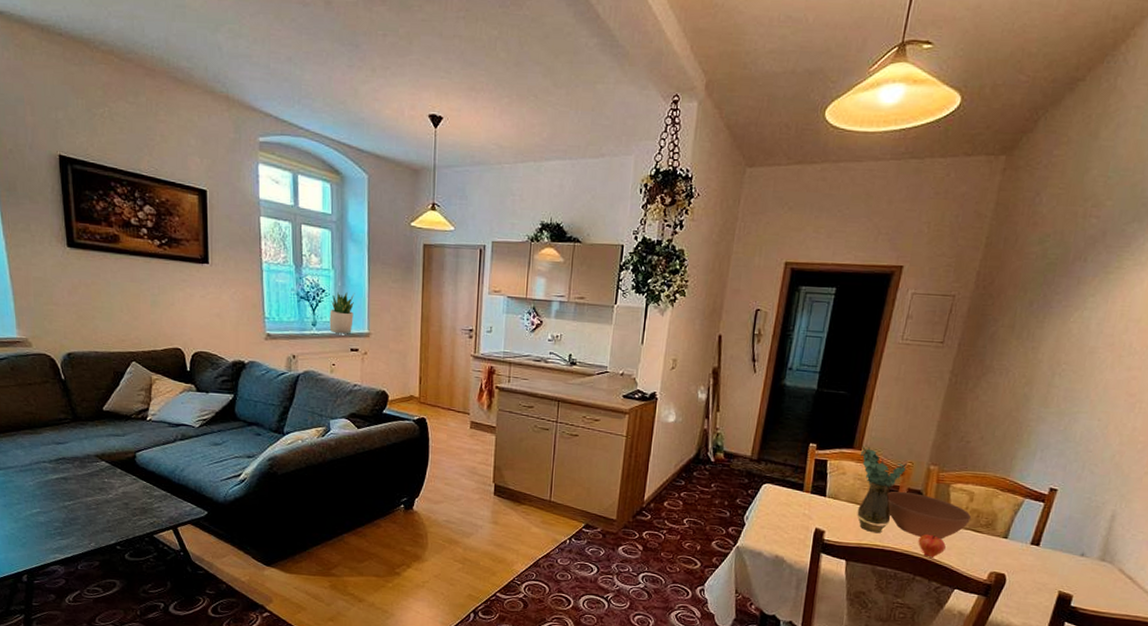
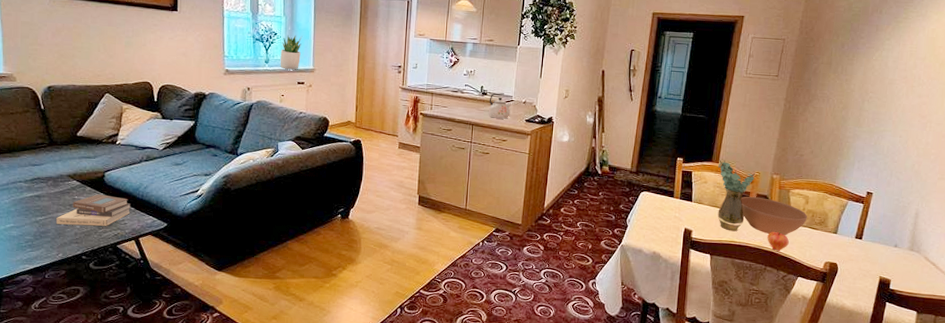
books: none [86,477,167,513] -> present [56,194,131,226]
kettle: none [577,362,606,394] -> present [488,92,511,119]

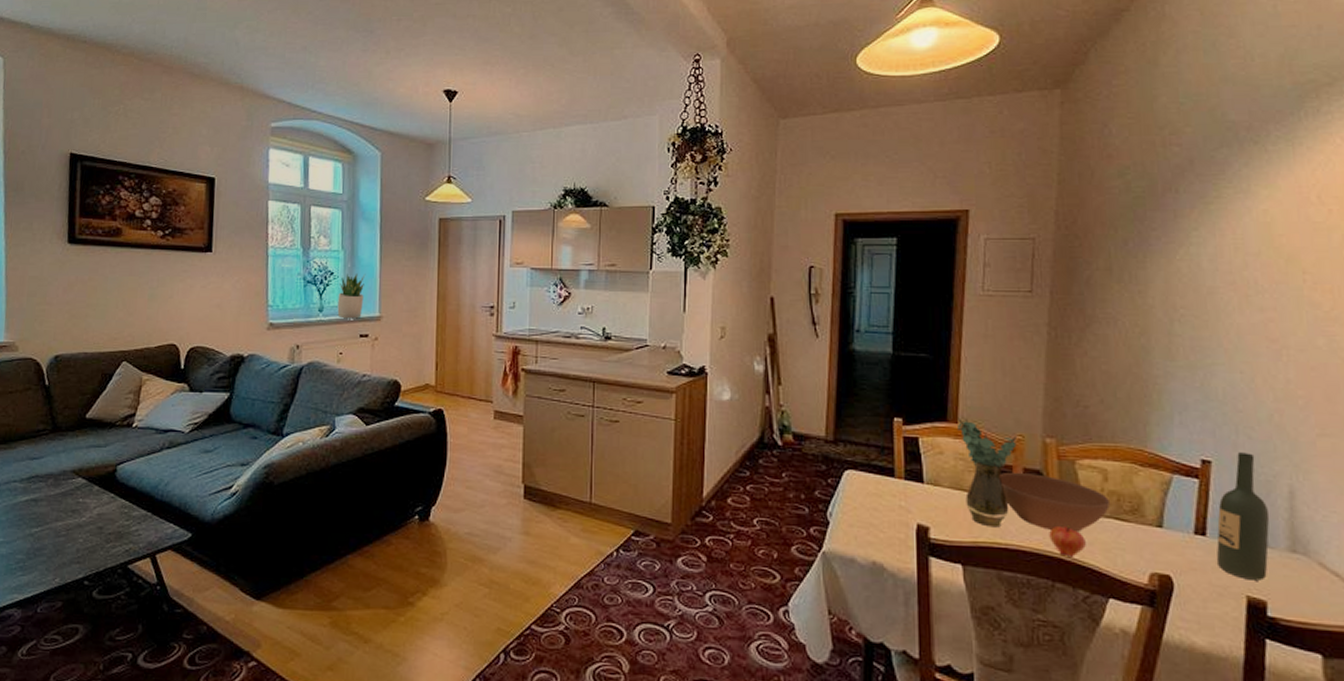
books: present [56,194,131,226] -> none [54,495,148,539]
kettle: present [488,92,511,119] -> none [614,336,645,372]
wine bottle: none [865,188,902,267] -> present [1216,452,1270,581]

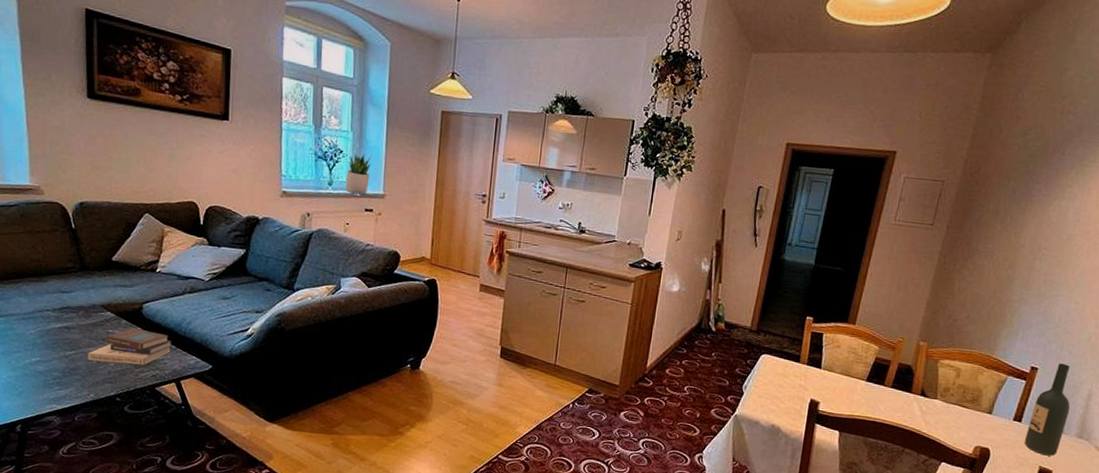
books: none [54,495,148,539] -> present [87,328,172,365]
vase: present [958,417,1017,528] -> none [850,320,898,406]
bowl: present [999,471,1110,533] -> none [879,365,957,414]
fruit: present [1049,526,1086,557] -> none [907,408,934,431]

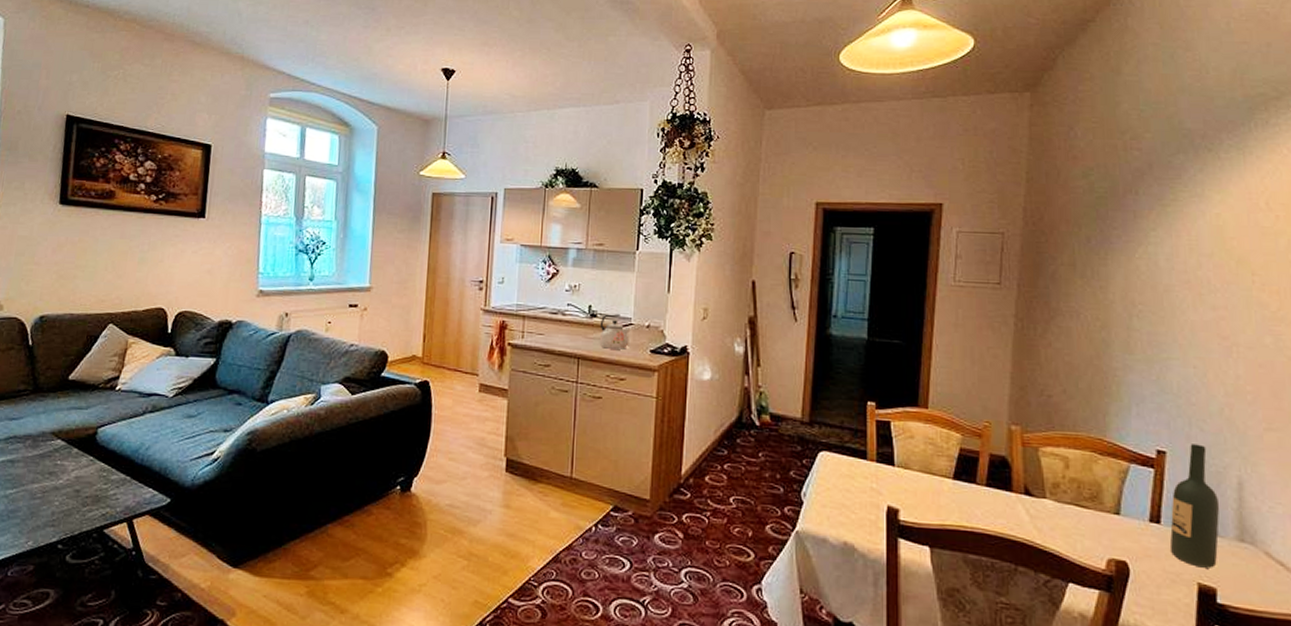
books: present [87,328,172,365] -> none [29,458,127,503]
planter: present [345,153,373,195] -> none [327,243,358,289]
kettle: none [585,230,613,262] -> present [599,314,630,349]

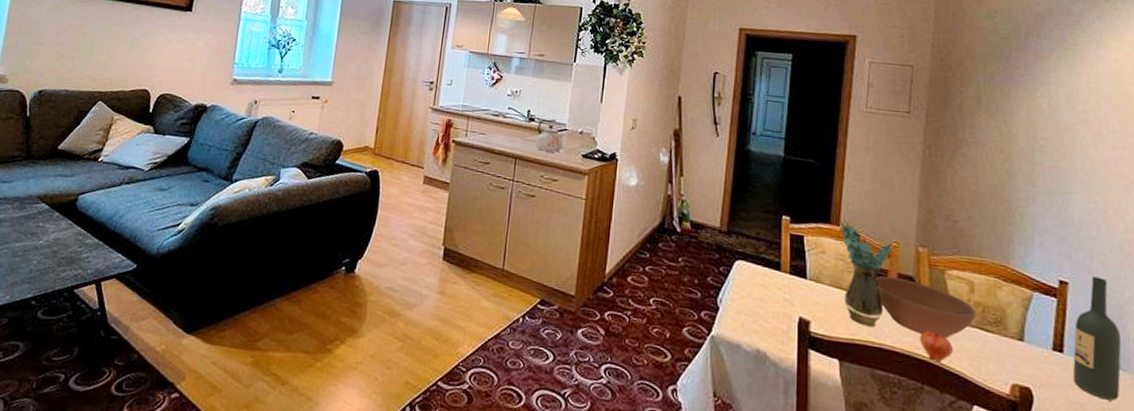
vase: none [928,403,984,511] -> present [840,221,892,327]
bowl: none [967,457,1070,518] -> present [876,275,975,339]
fruit: none [1013,511,1047,542] -> present [920,331,953,362]

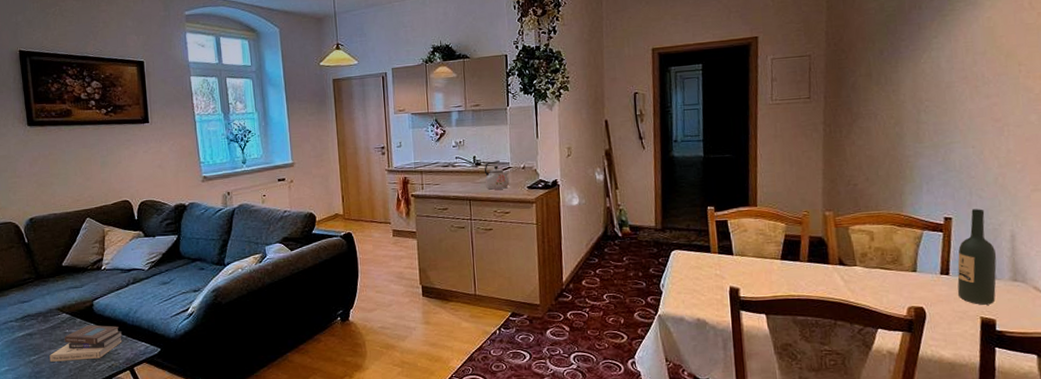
books: none [11,221,101,264] -> present [49,325,123,362]
vase: present [840,221,892,327] -> none [757,202,803,284]
bowl: present [876,275,975,339] -> none [791,239,876,282]
fruit: present [920,331,953,362] -> none [831,277,859,301]

